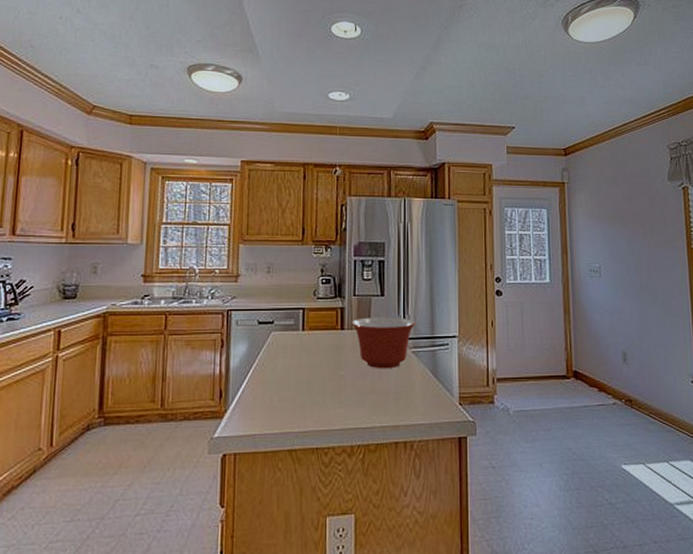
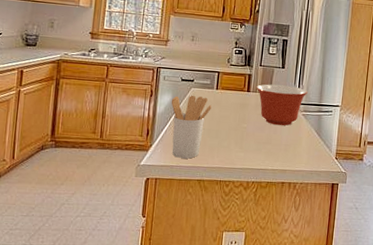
utensil holder: none [247,340,298,424] -> present [171,95,212,159]

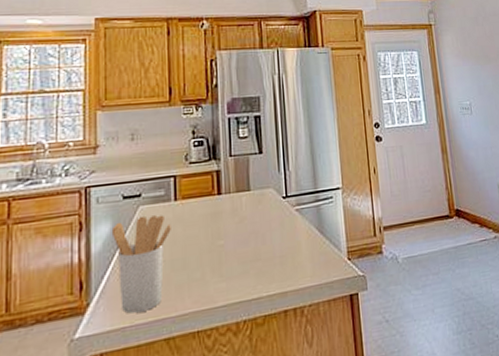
mixing bowl: present [256,84,308,126] -> none [229,174,297,233]

